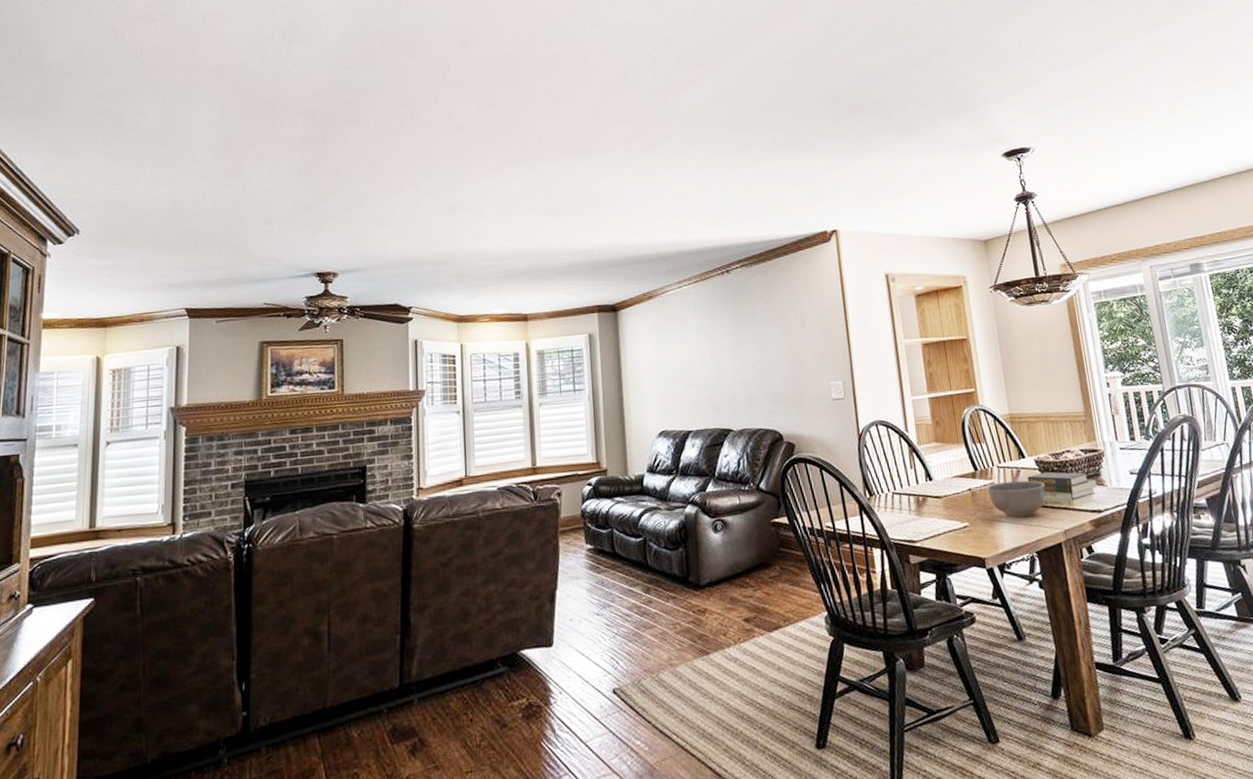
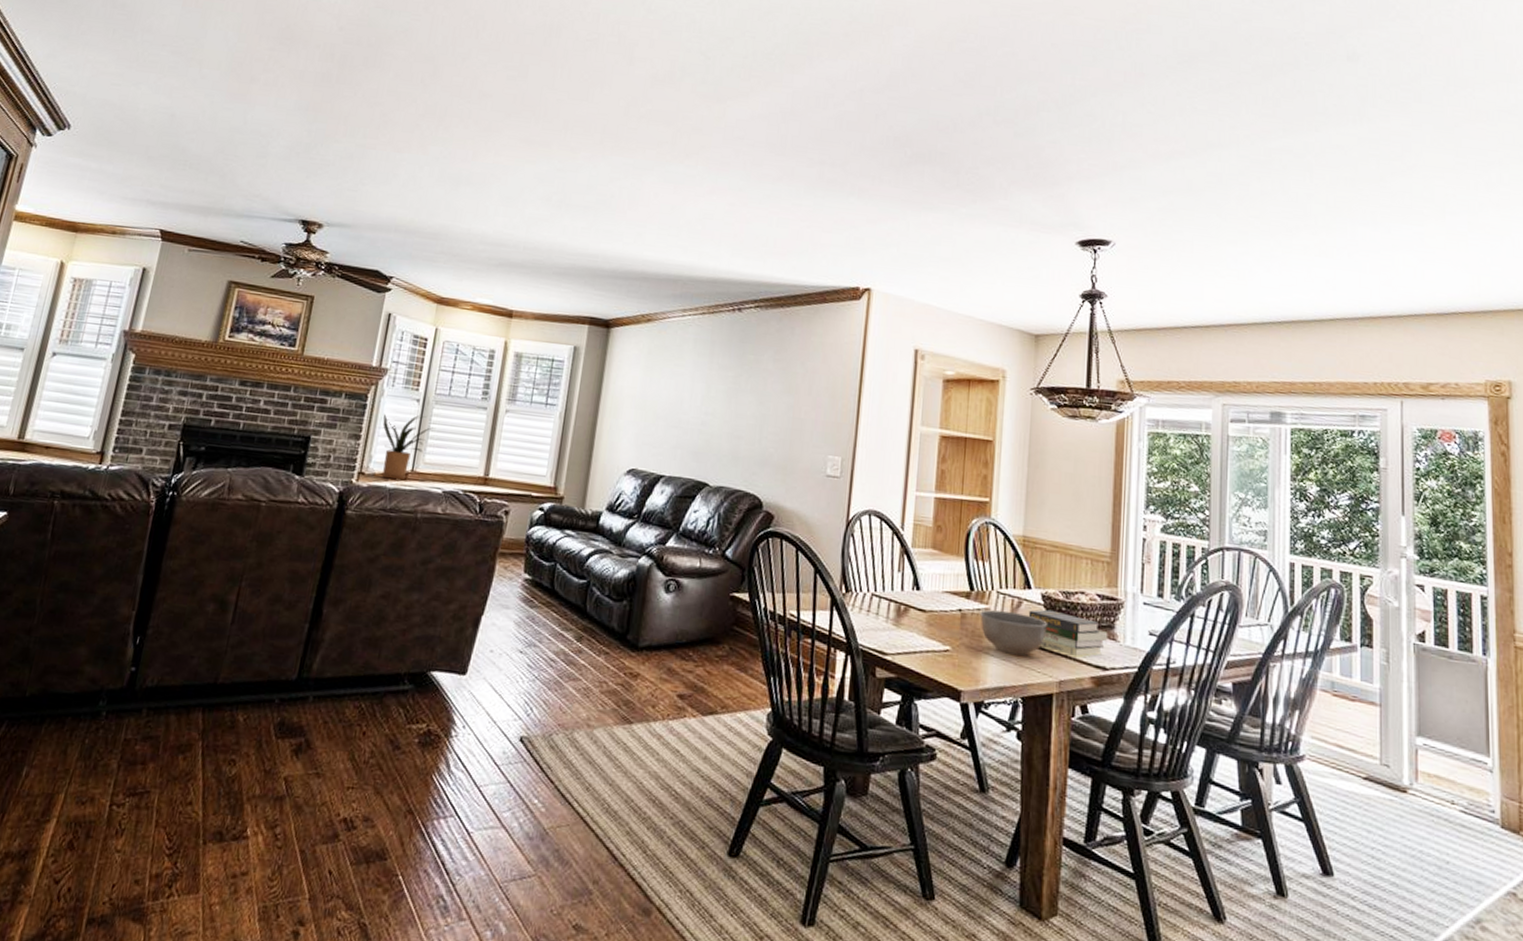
house plant: none [429,425,477,489] -> present [381,413,433,481]

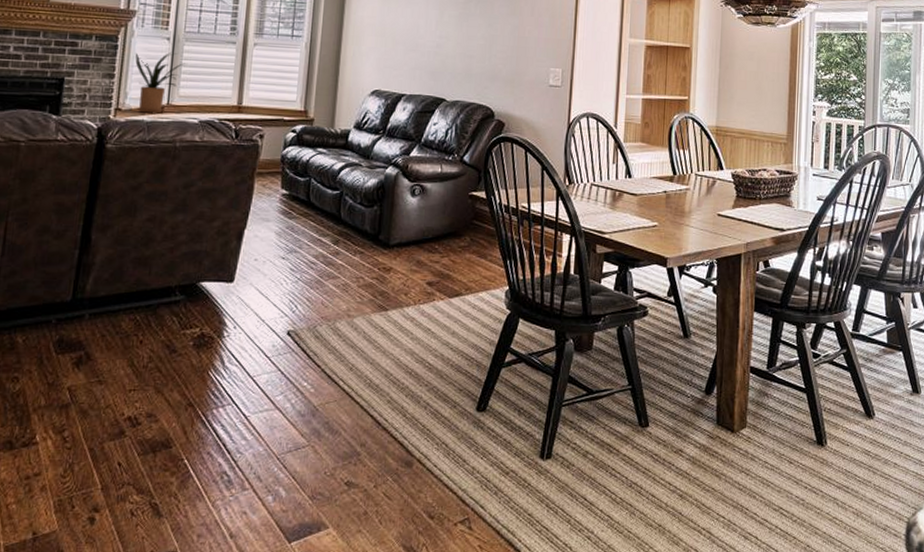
bowl: present [980,609,1047,657] -> none [681,190,736,226]
books: present [1028,609,1108,658] -> none [721,185,785,223]

